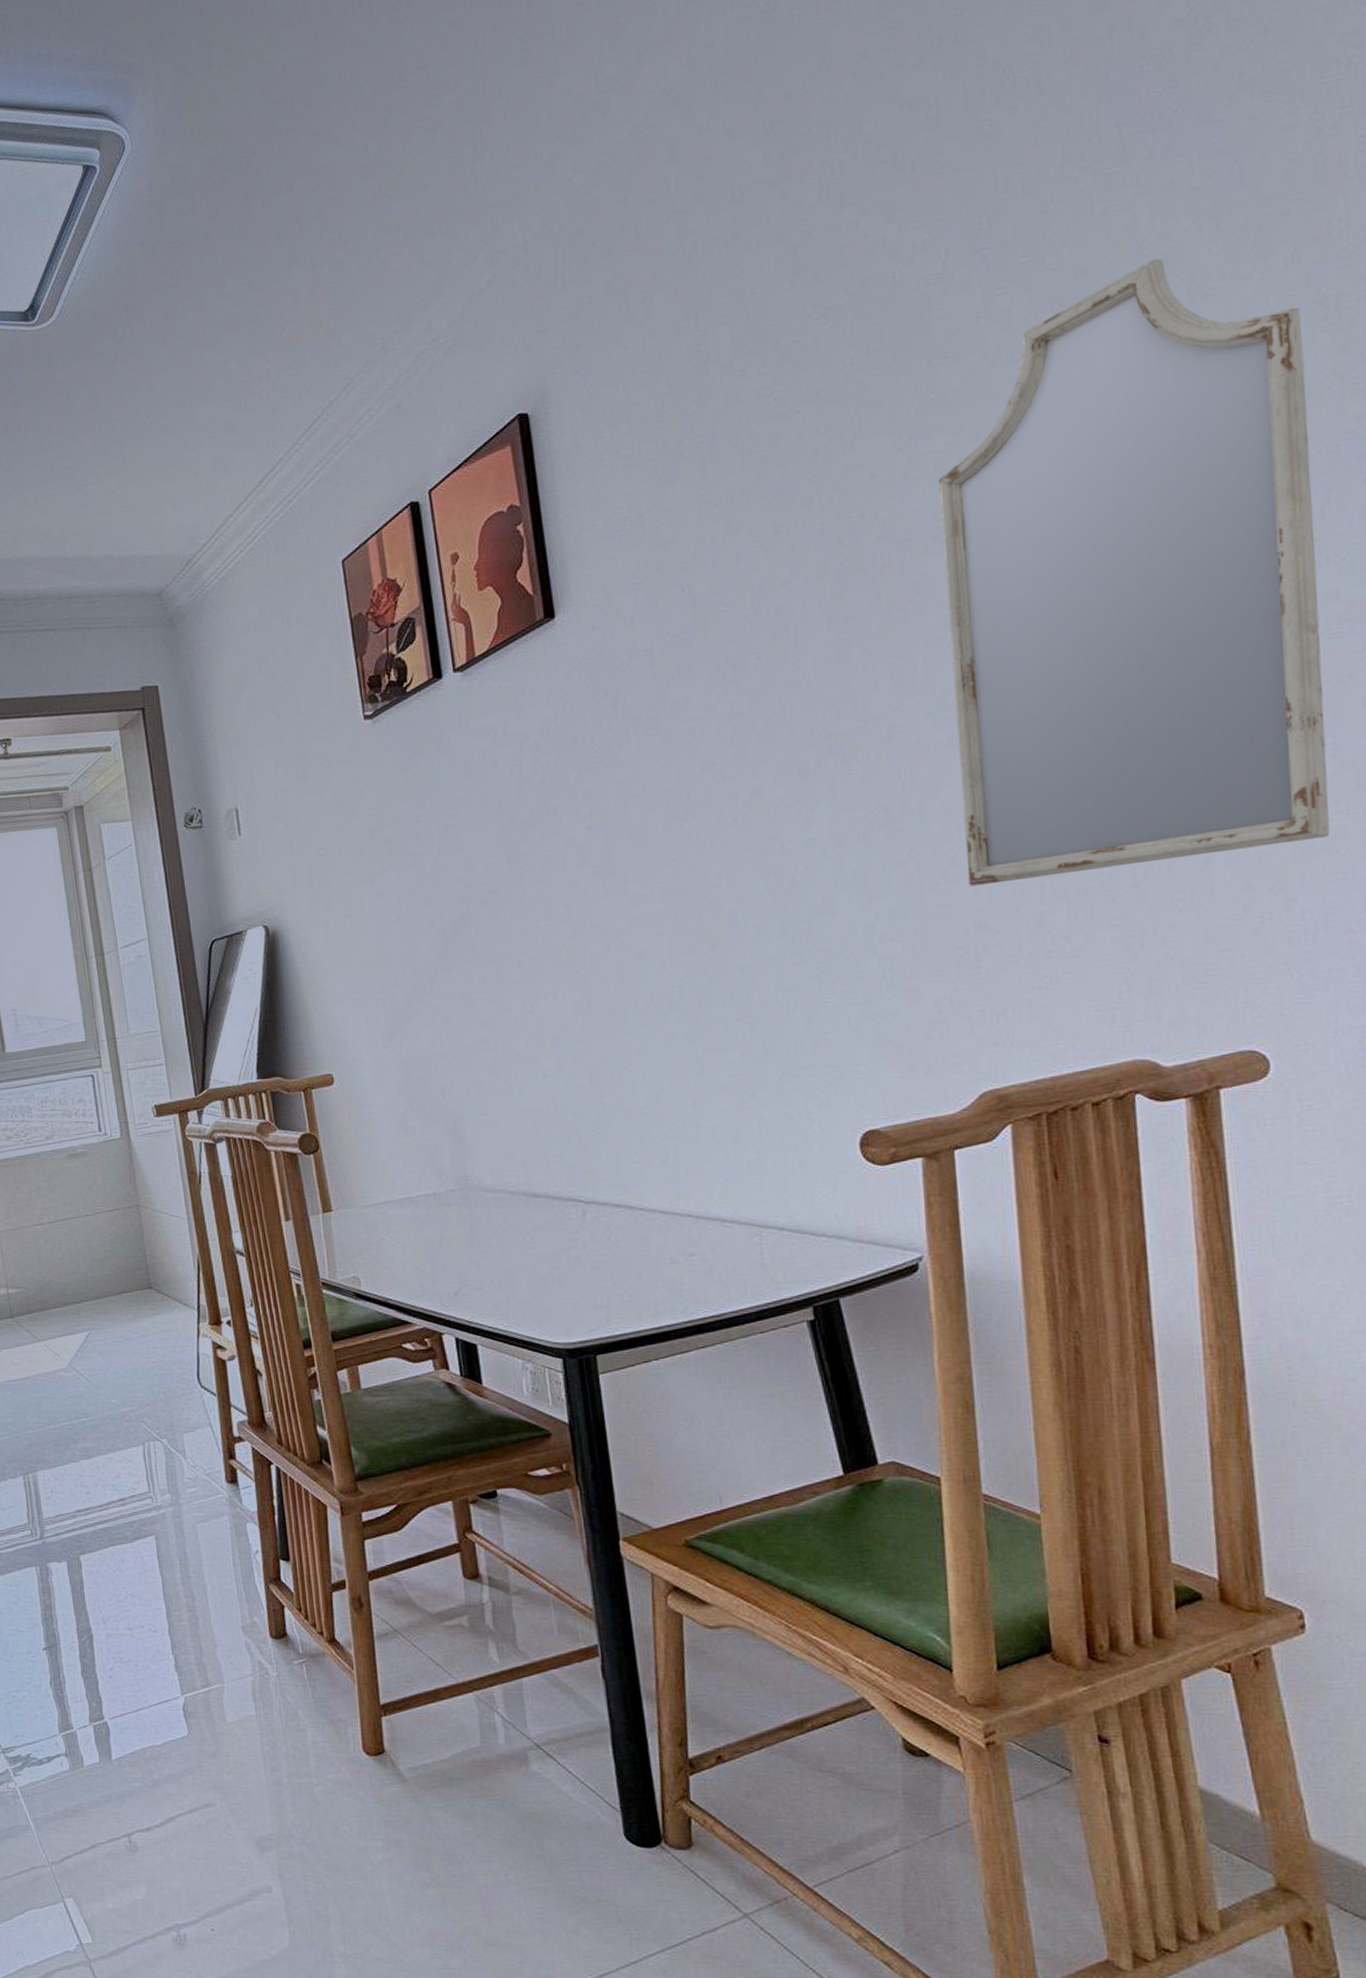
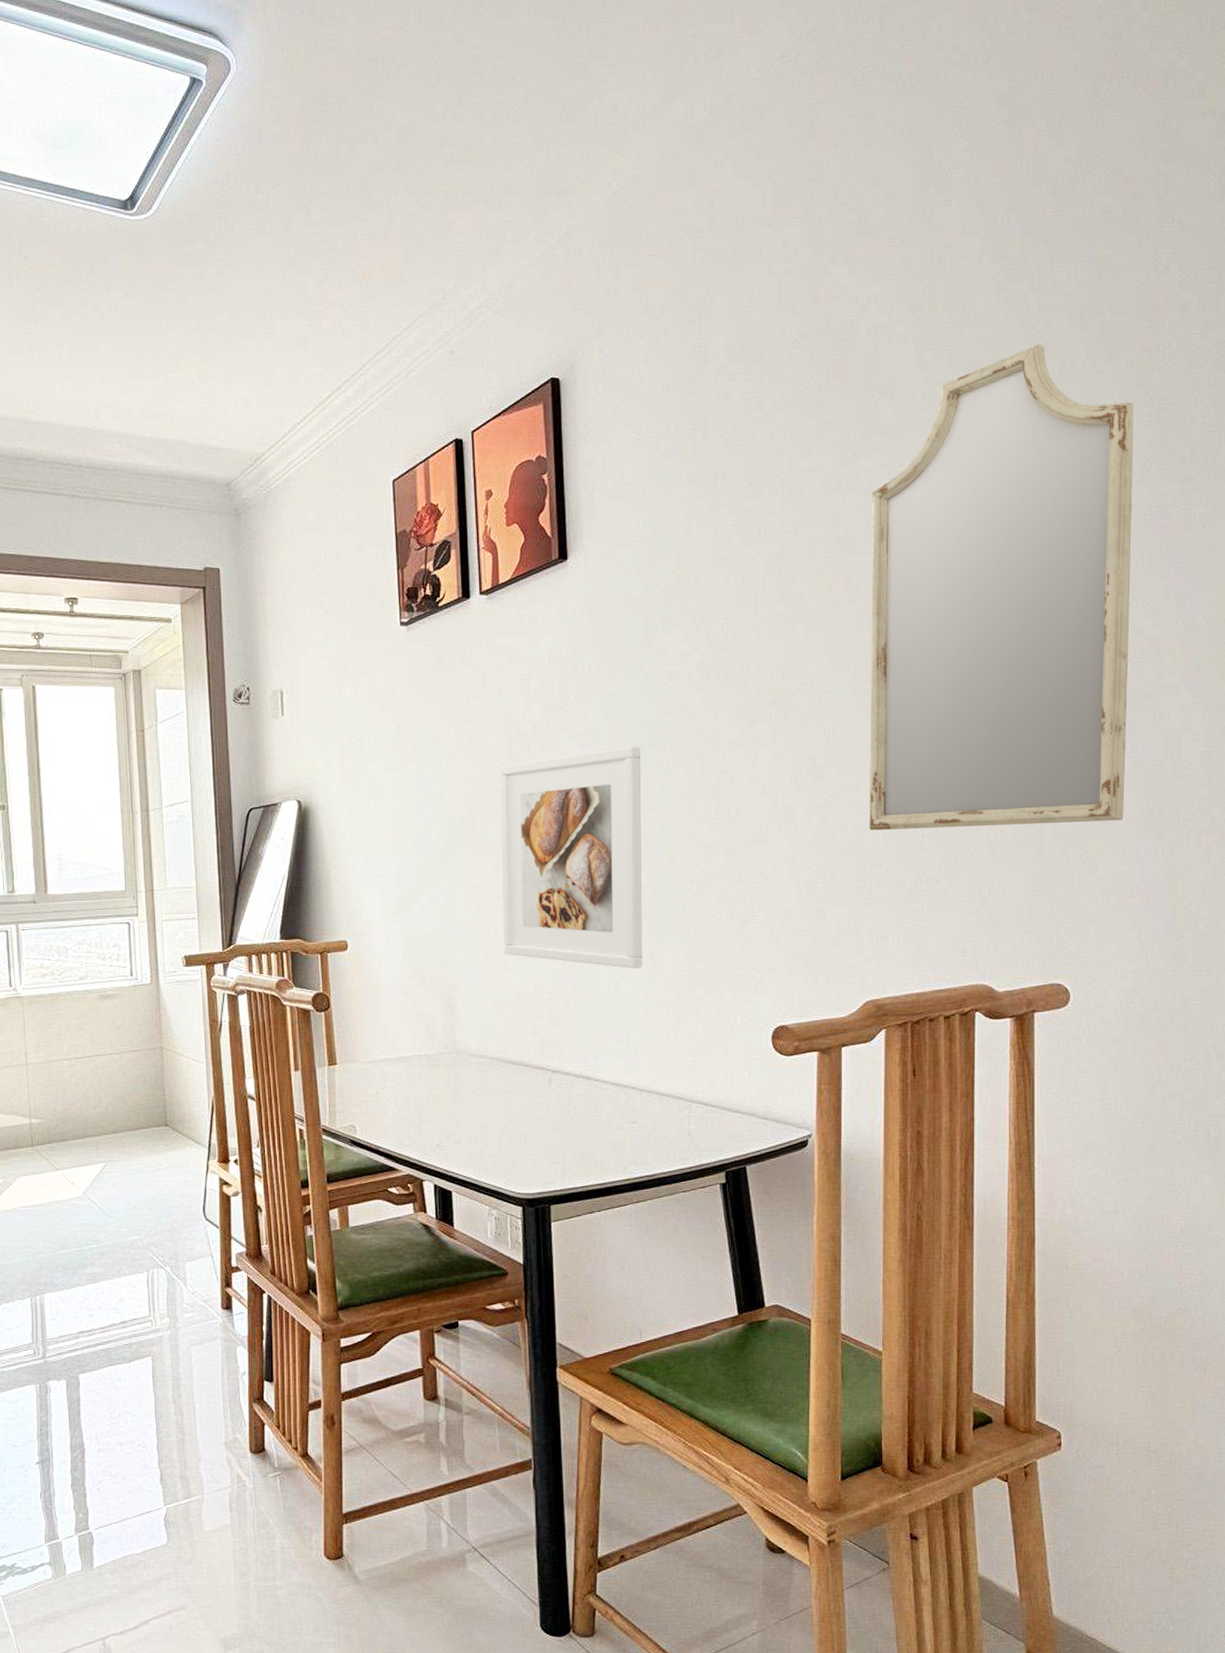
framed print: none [493,820,687,1078] -> present [500,746,643,969]

